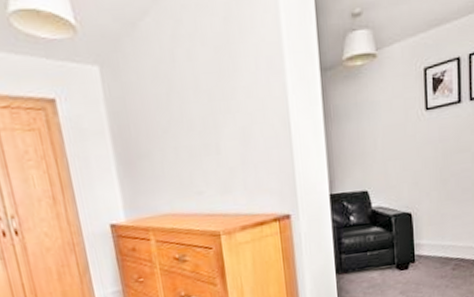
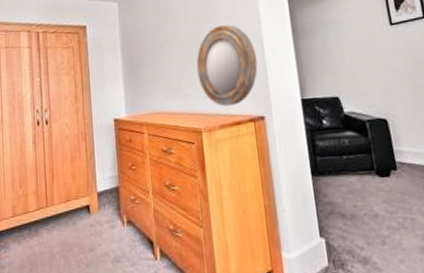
home mirror: none [211,103,284,205] -> present [196,24,258,107]

